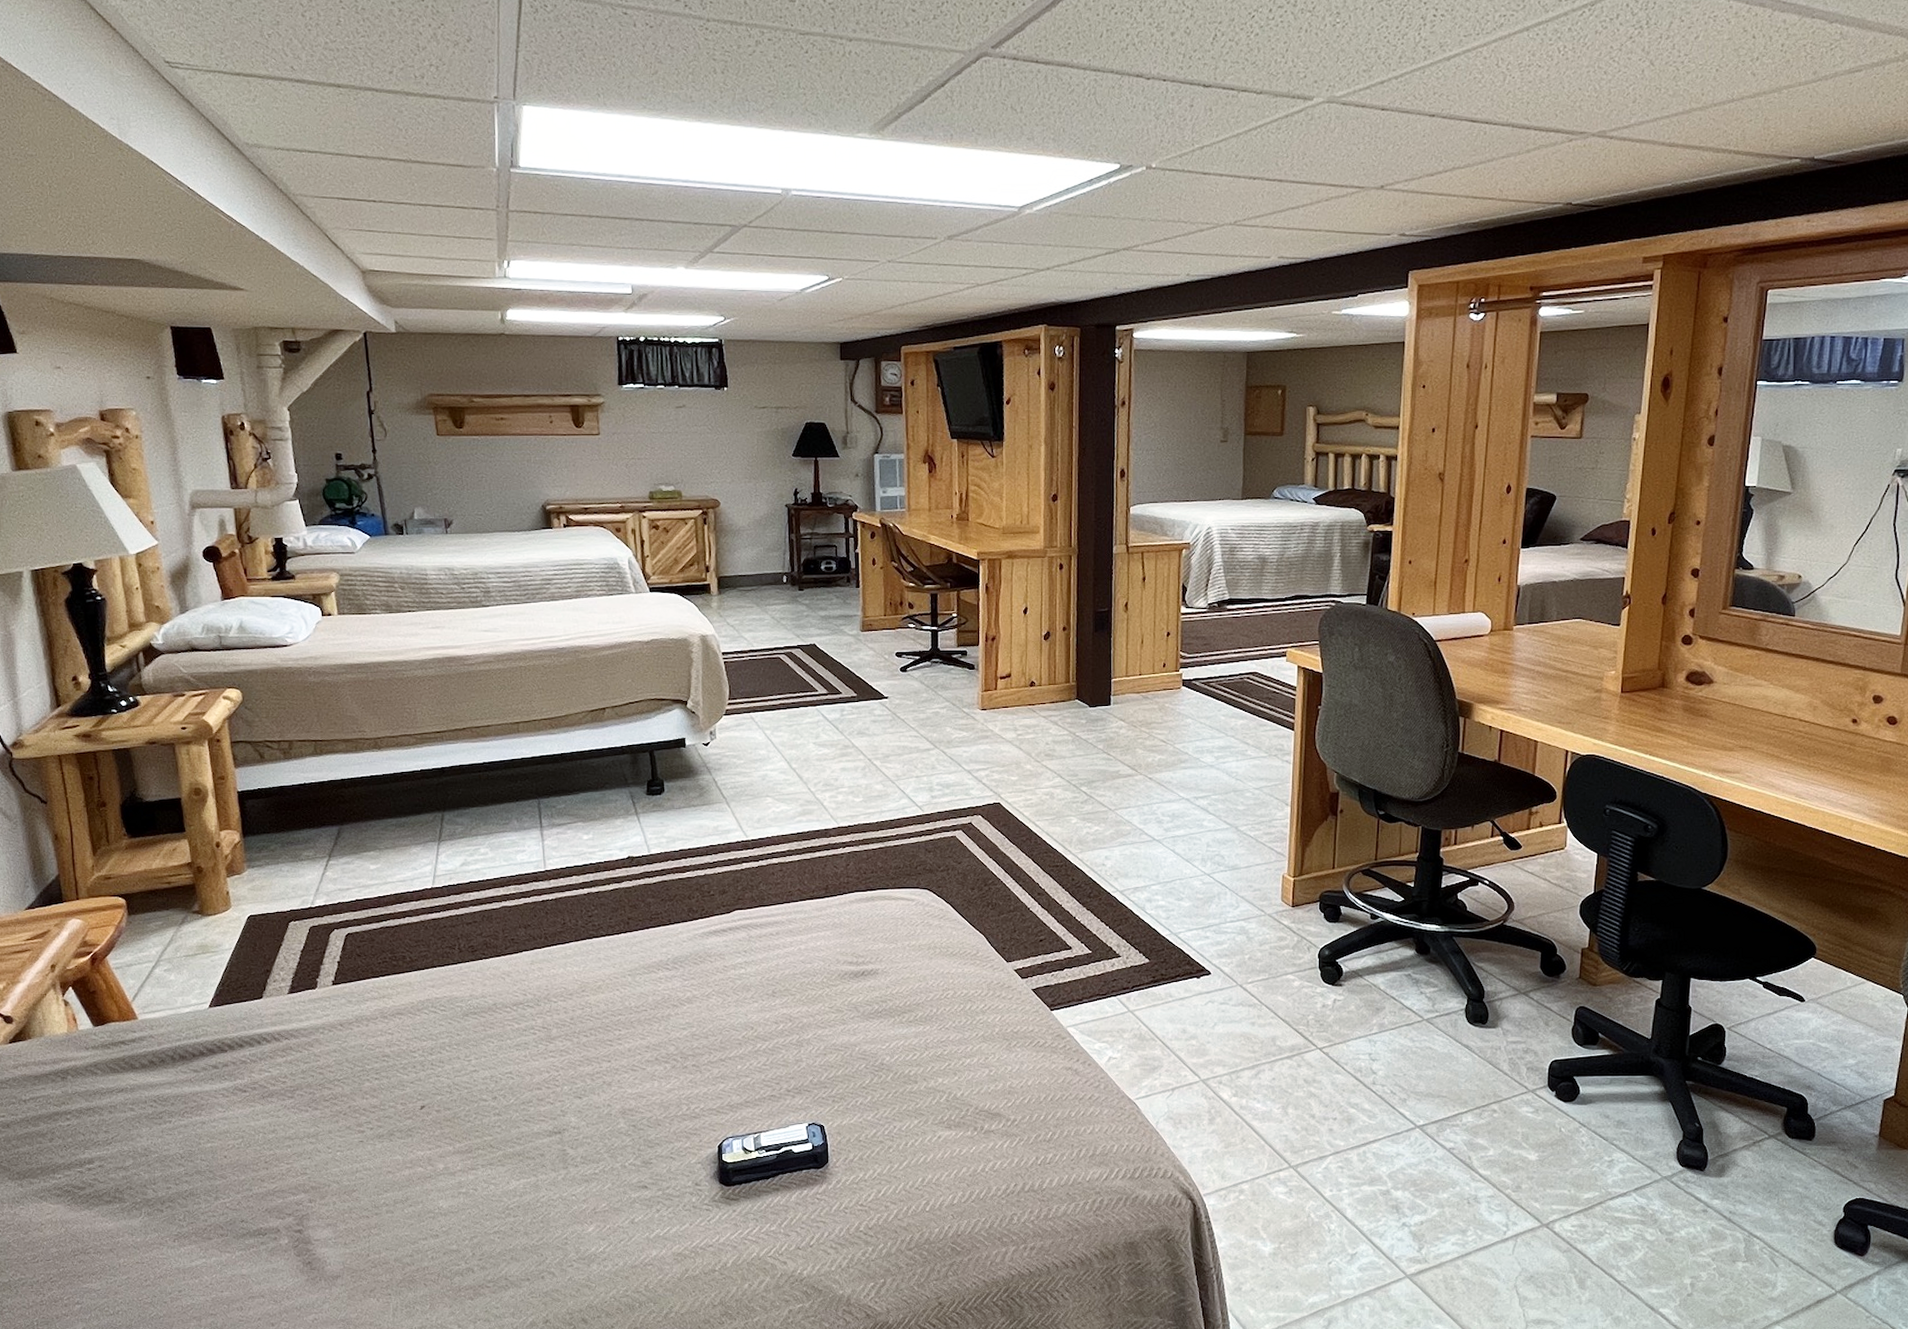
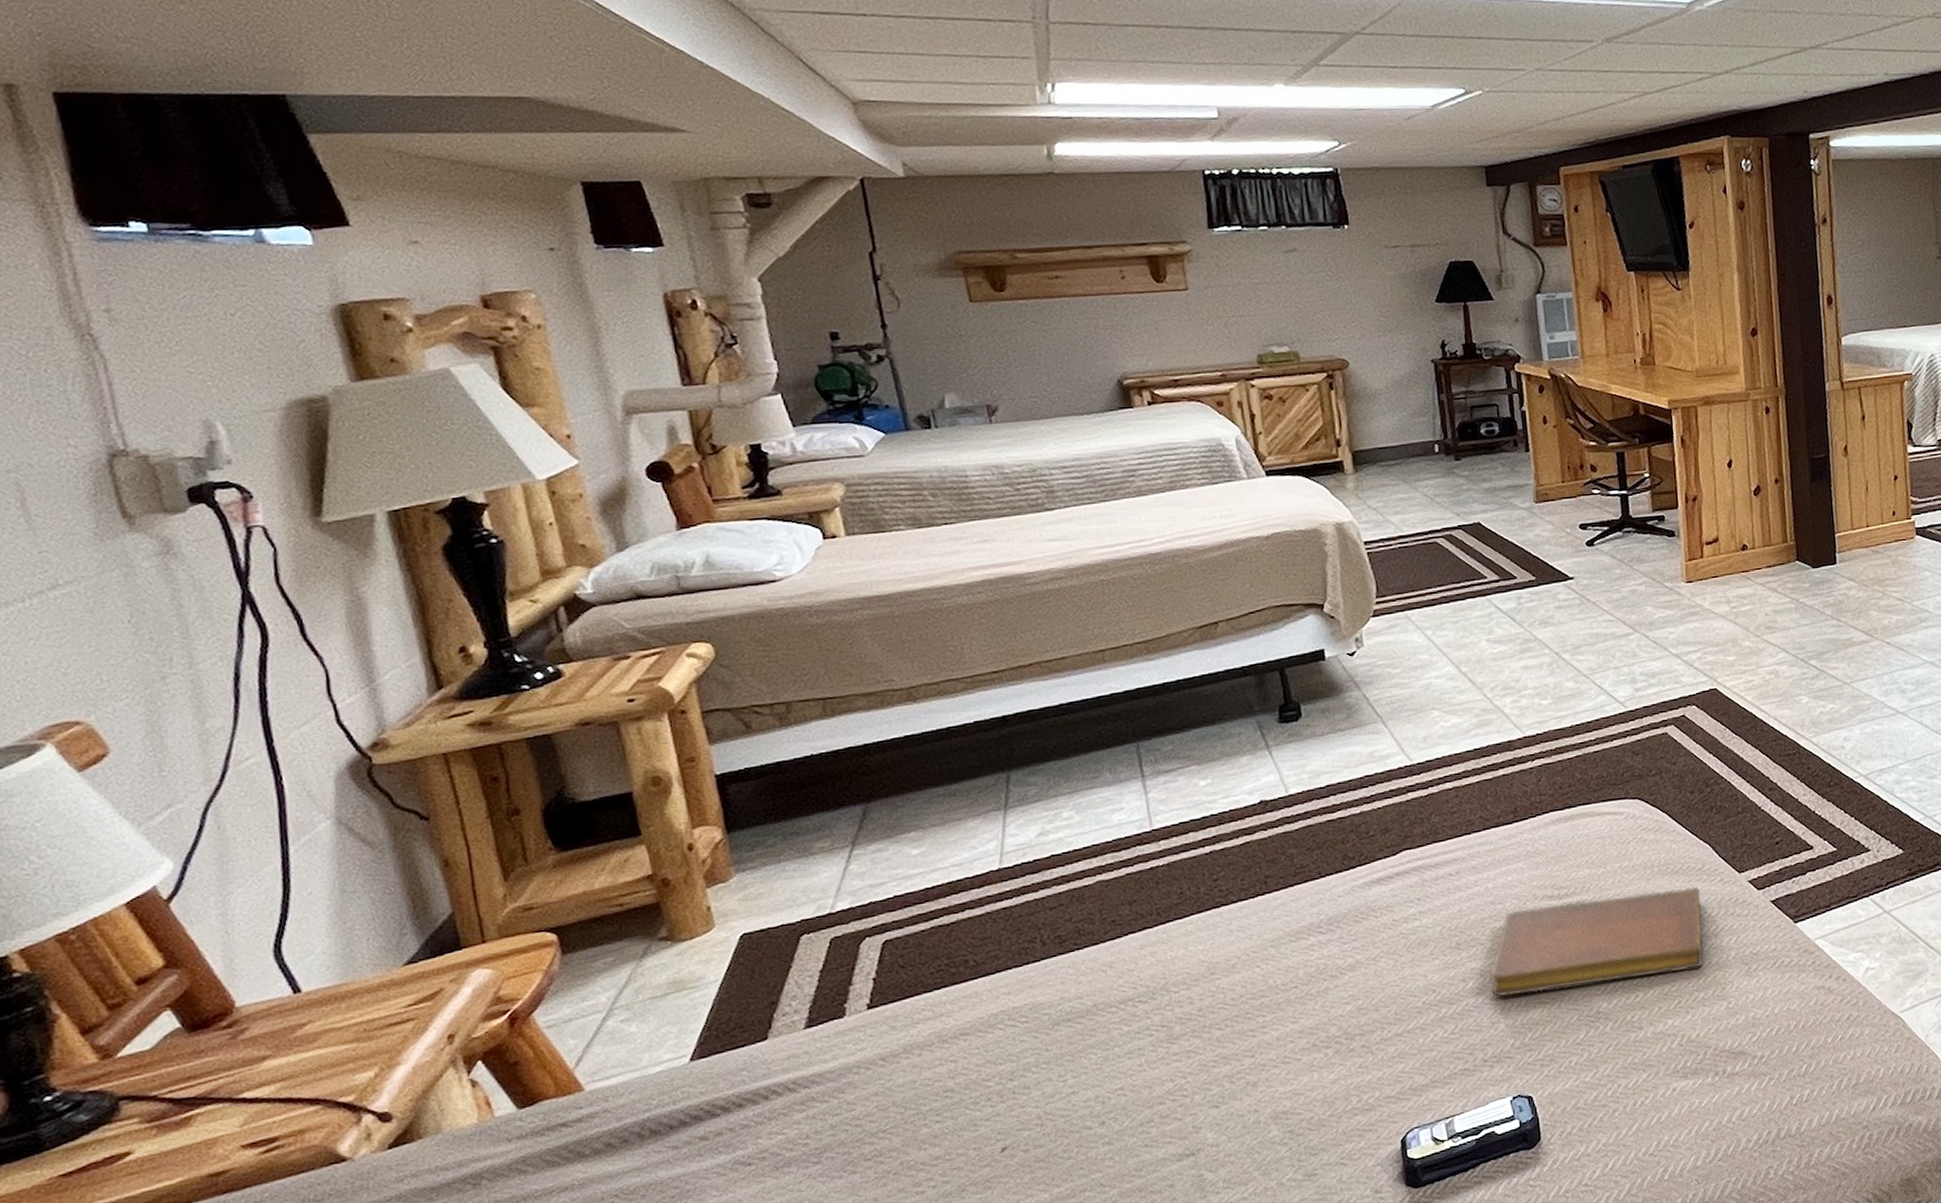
notebook: none [797,969,974,1041] -> present [1490,886,1704,998]

